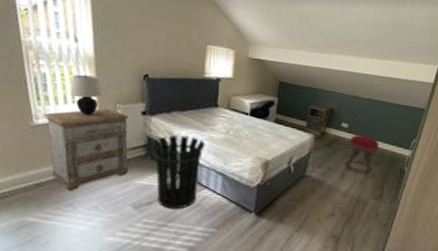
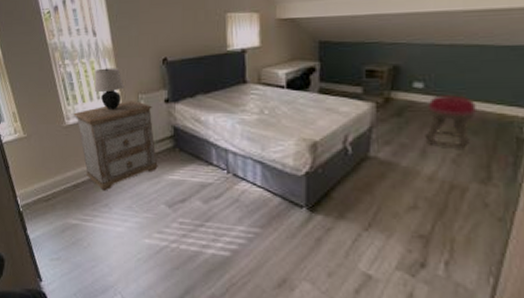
waste bin: present [152,135,206,209] -> none [179,121,237,207]

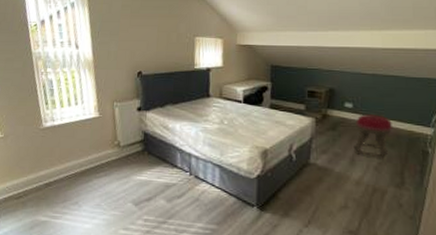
nightstand: present [73,101,158,191] -> none [51,108,128,190]
table lamp: present [94,68,125,109] -> none [72,77,102,115]

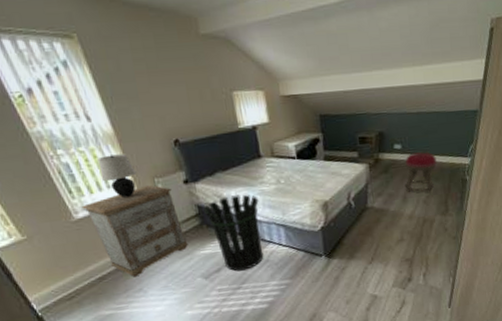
nightstand: none [51,108,128,190] -> present [81,185,188,277]
table lamp: none [72,77,102,115] -> present [97,153,137,198]
waste bin: none [149,128,200,205] -> present [203,194,264,272]

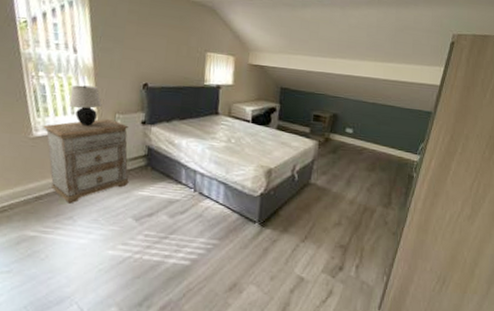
waste bin: present [203,194,264,272] -> none [152,144,207,221]
stool: present [404,152,437,193] -> none [350,140,385,182]

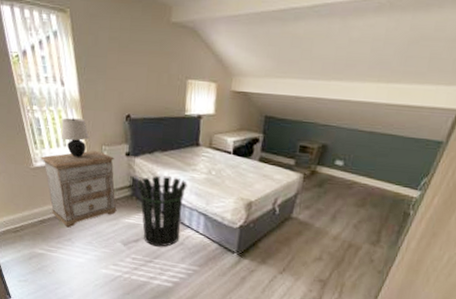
waste bin: none [152,144,207,221] -> present [137,176,188,247]

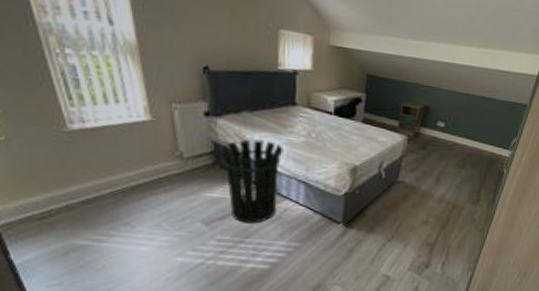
nightstand: present [41,150,117,228] -> none [79,109,194,208]
table lamp: present [61,118,90,157] -> none [110,66,153,117]

